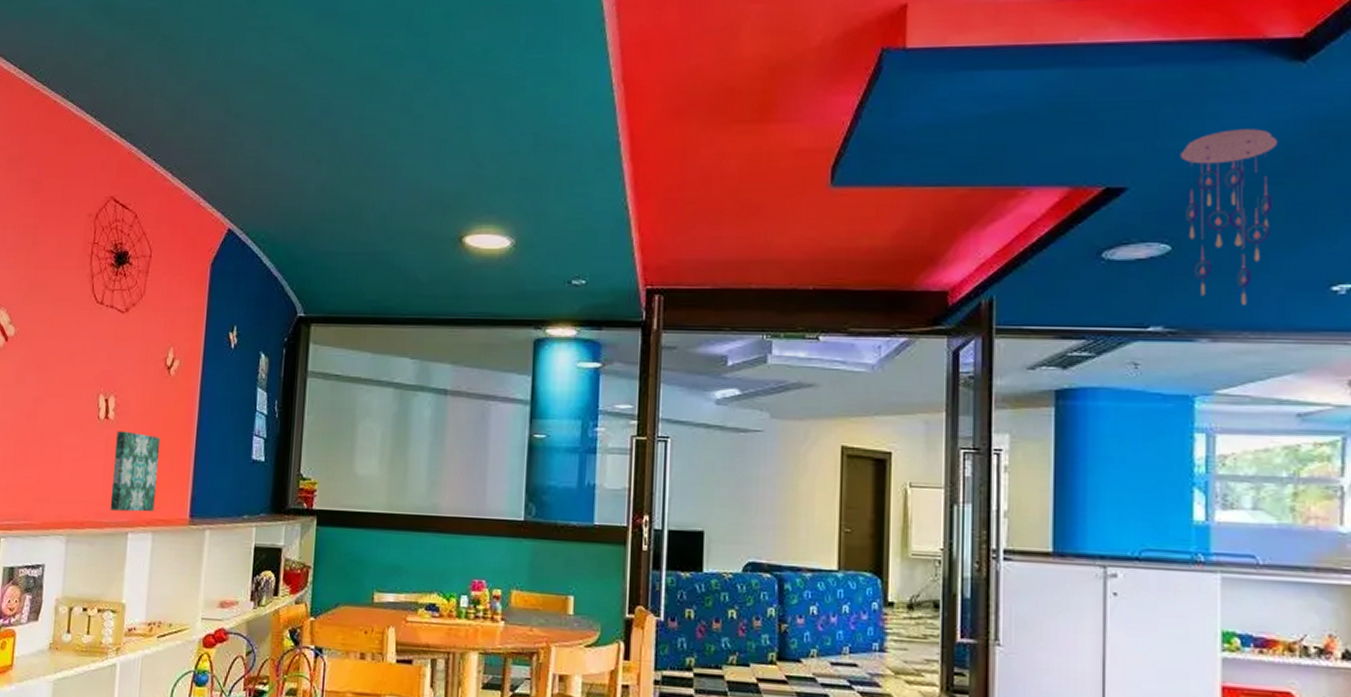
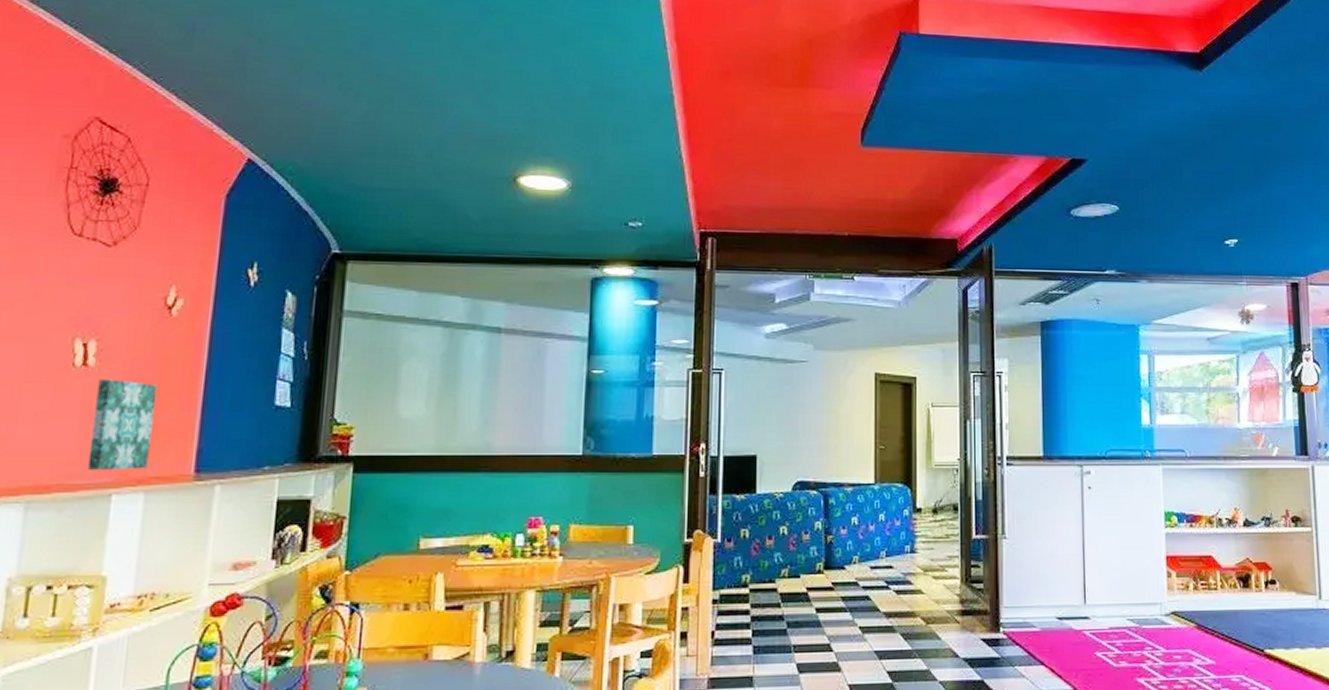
ceiling mobile: present [1180,129,1279,305] -> none [1122,118,1187,254]

